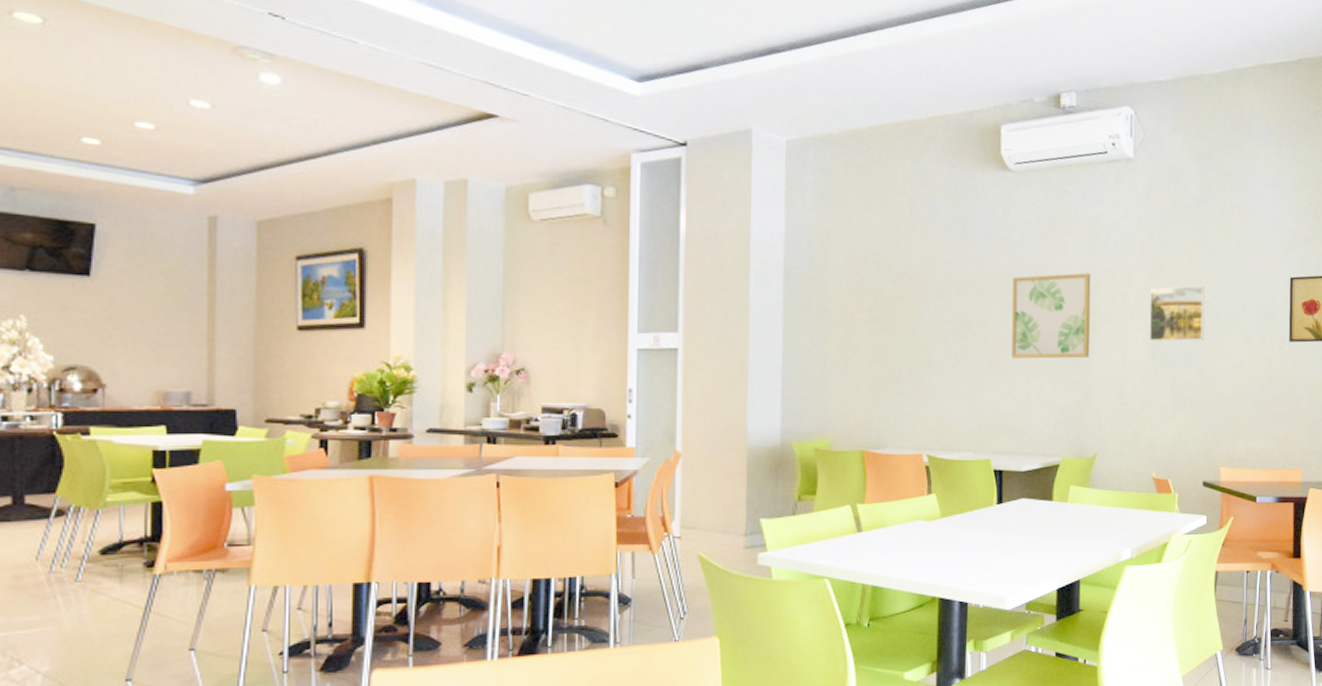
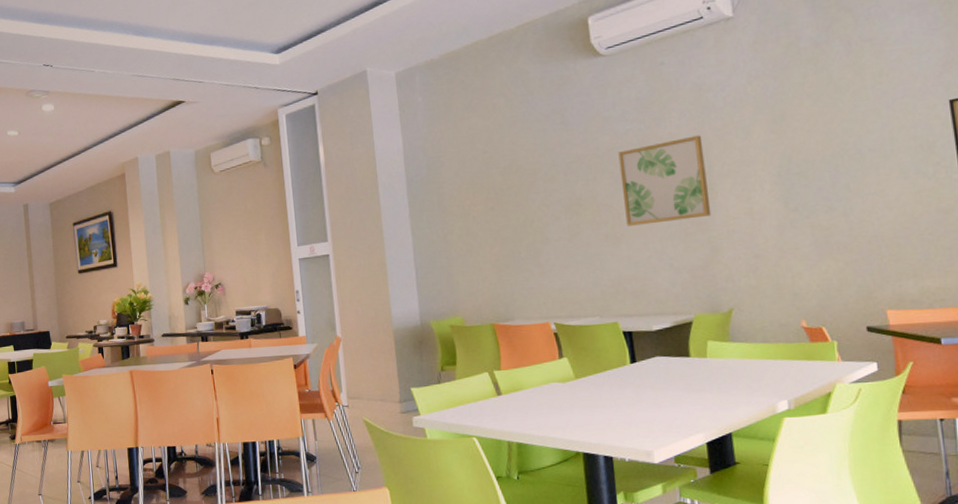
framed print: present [1149,285,1205,342] -> none [772,126,845,191]

